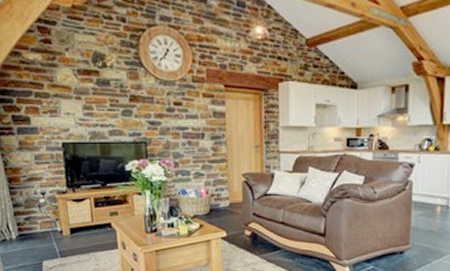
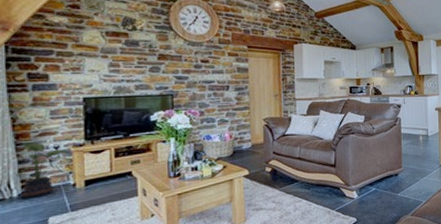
potted plant: none [13,187,55,242] -> present [16,142,70,199]

